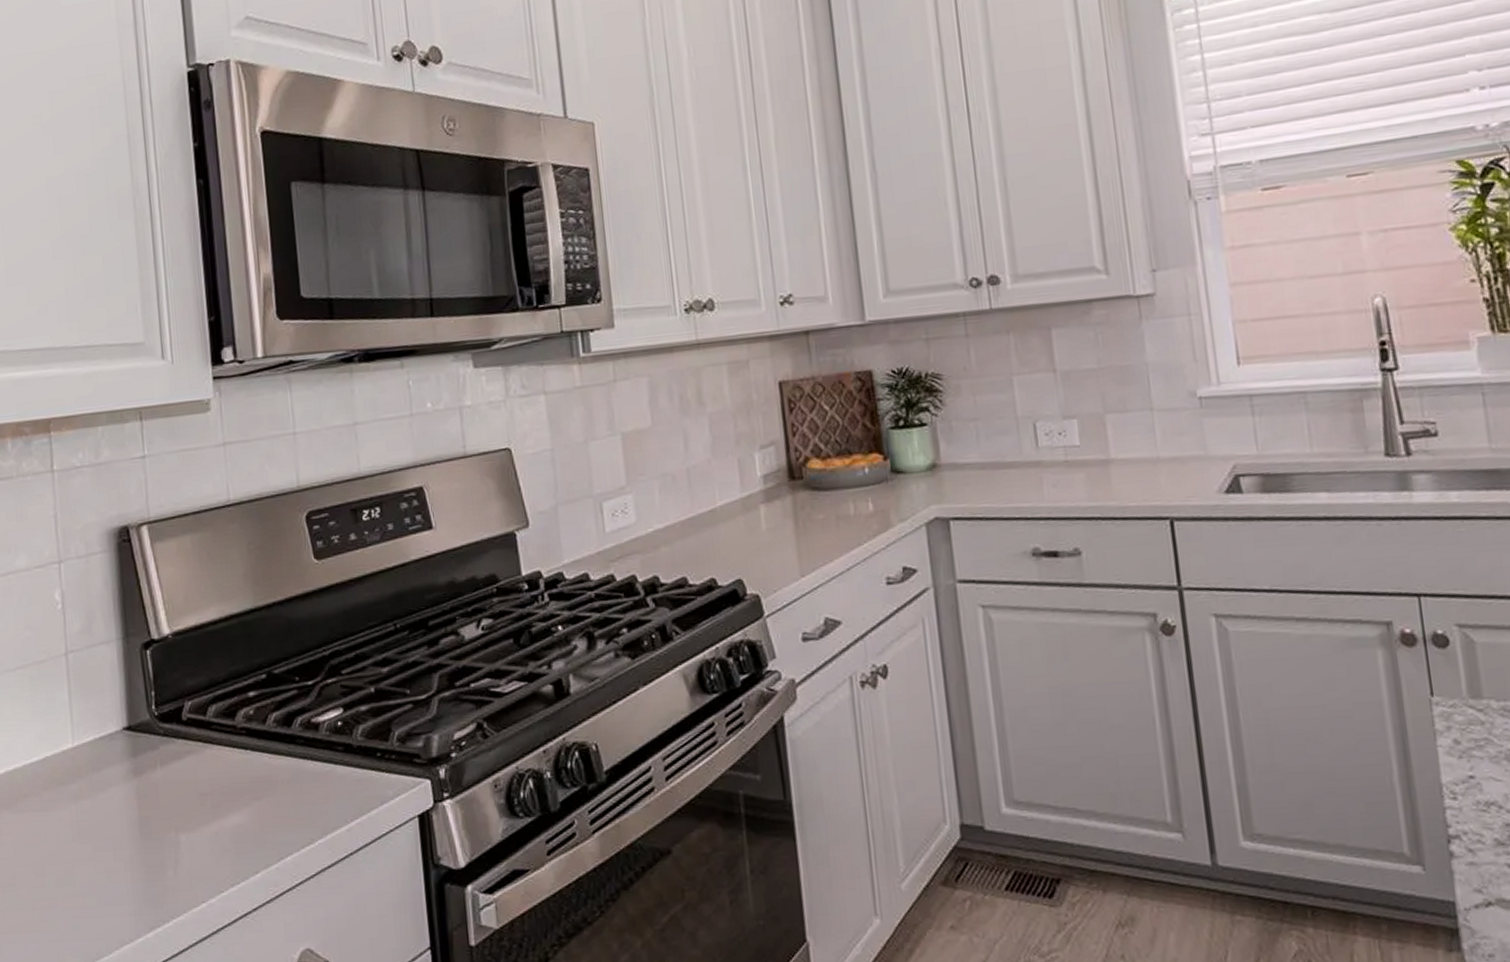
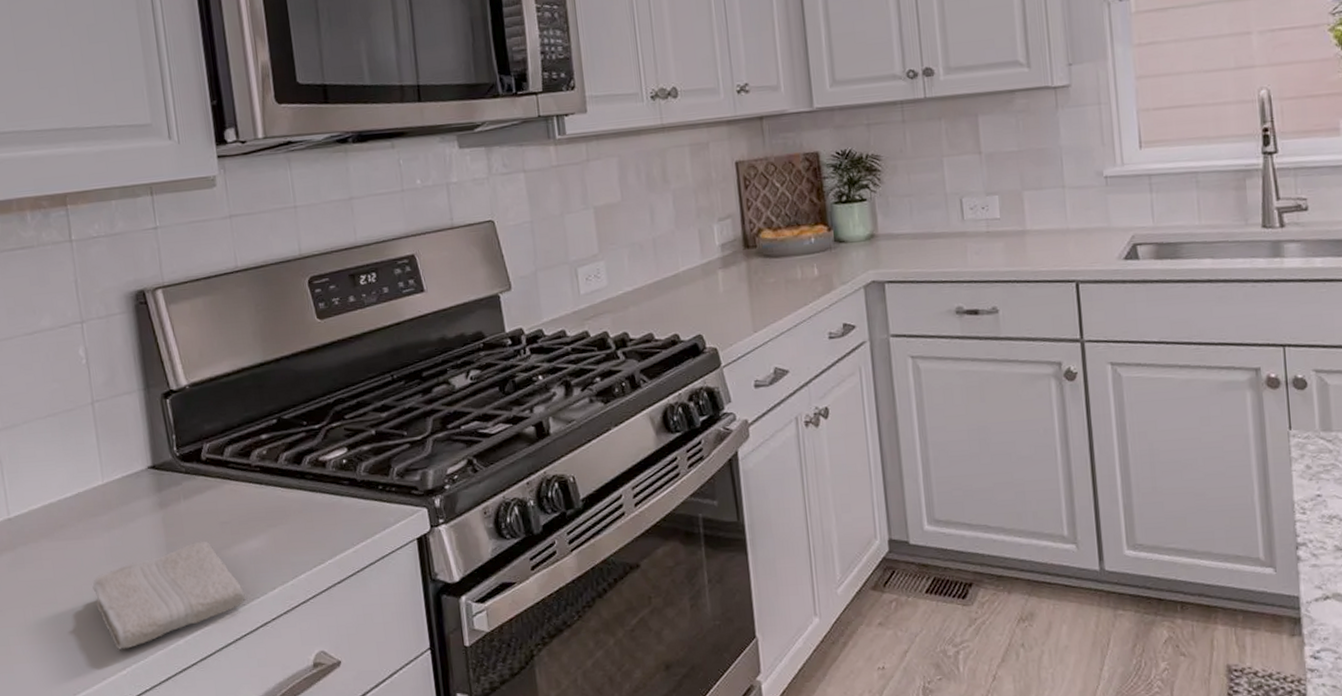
washcloth: none [55,815,226,943] -> present [92,541,247,650]

